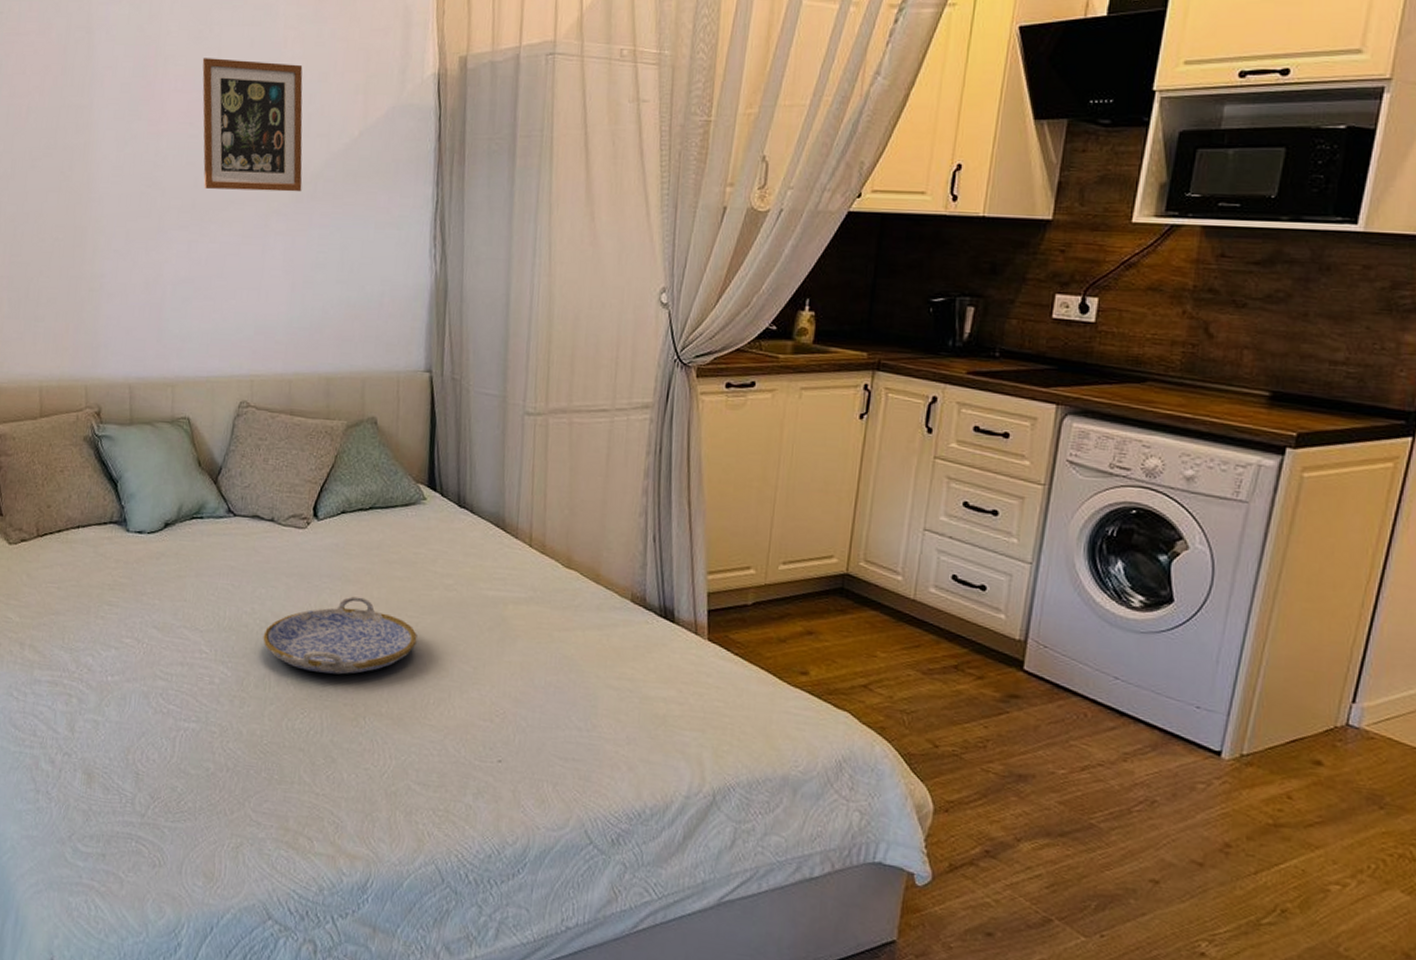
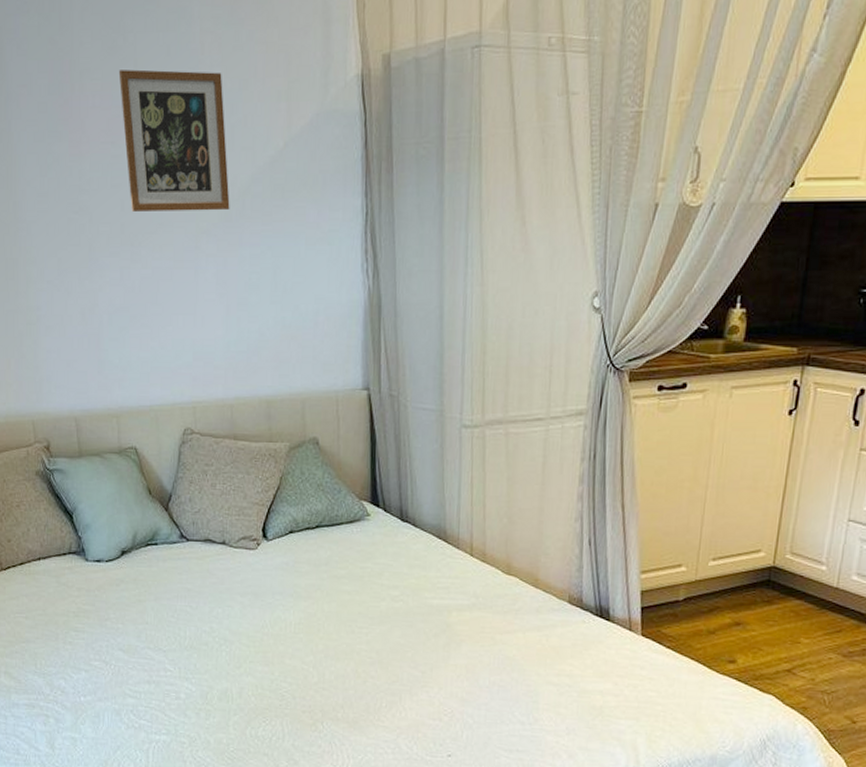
serving tray: present [263,596,417,675] -> none [223,611,368,685]

